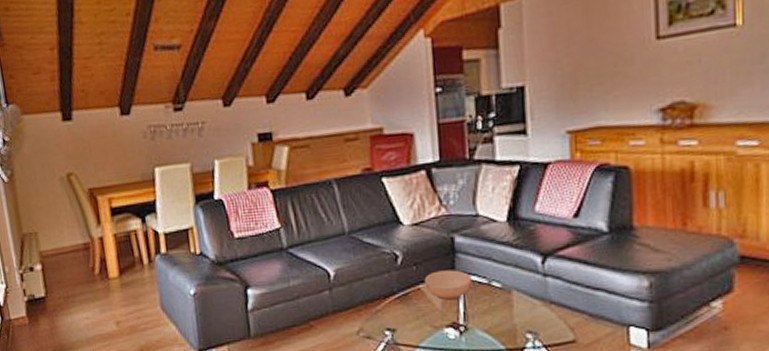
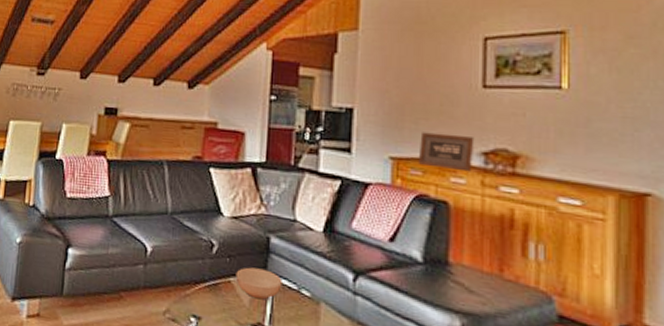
picture frame: none [595,94,652,134] -> present [418,132,475,172]

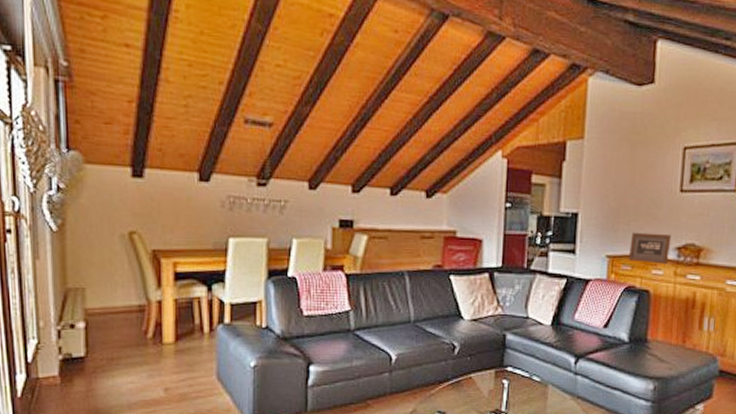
bowl: present [235,267,282,300] -> none [476,363,517,389]

